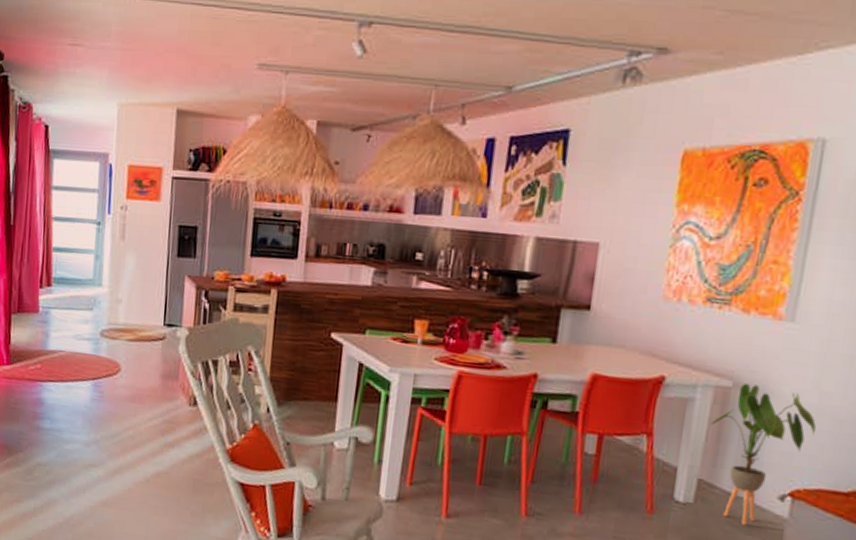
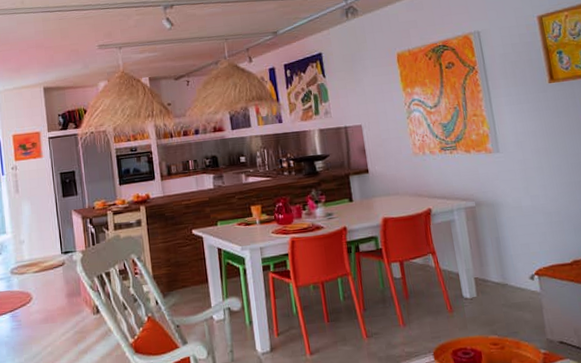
house plant: present [710,384,817,526] -> none [470,200,537,305]

